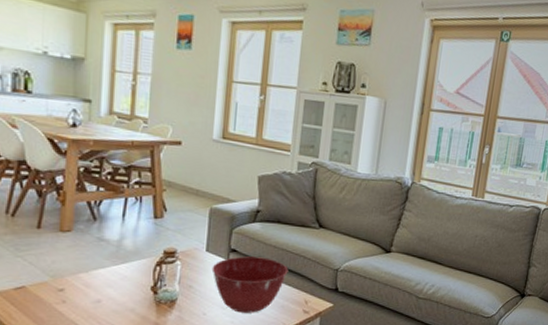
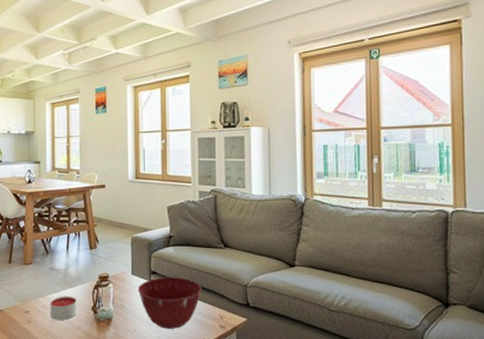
candle: none [94,272,132,301] -> present [50,296,77,320]

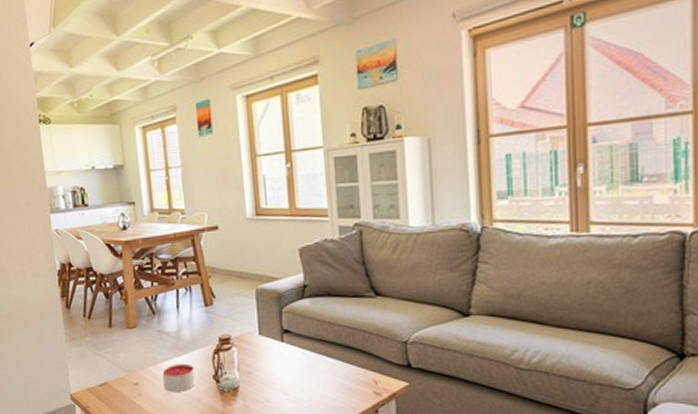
mixing bowl: present [137,277,202,329] -> none [267,335,349,398]

